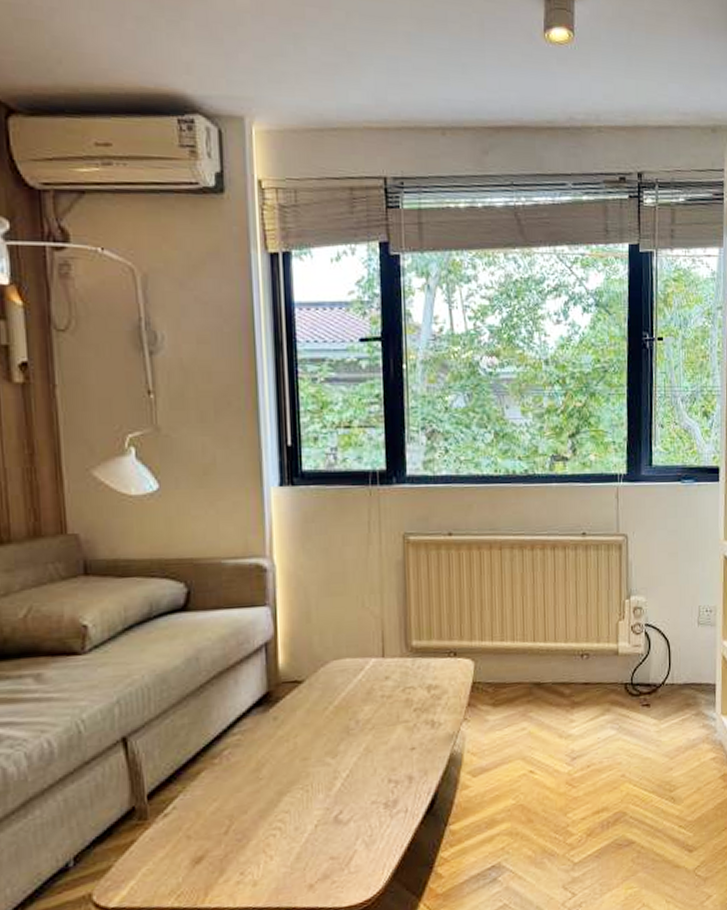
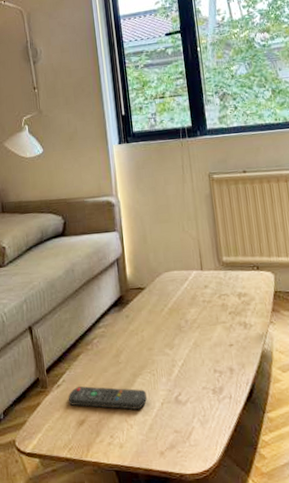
remote control: none [179,810,295,840] -> present [68,386,147,410]

